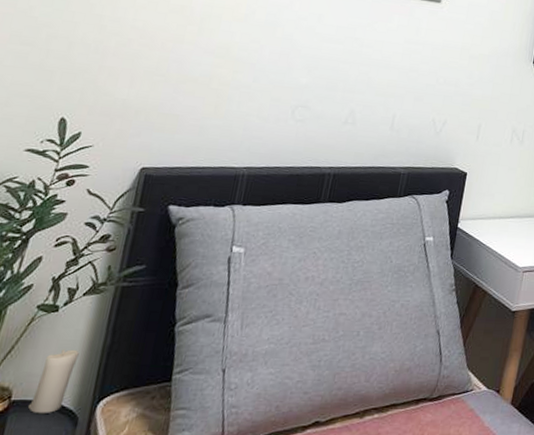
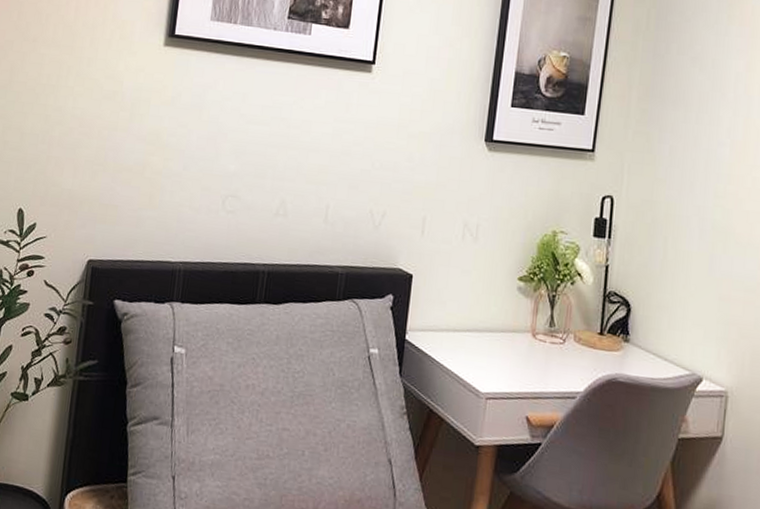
candle: present [28,349,79,414] -> none [10,438,48,500]

